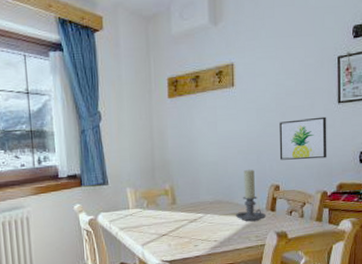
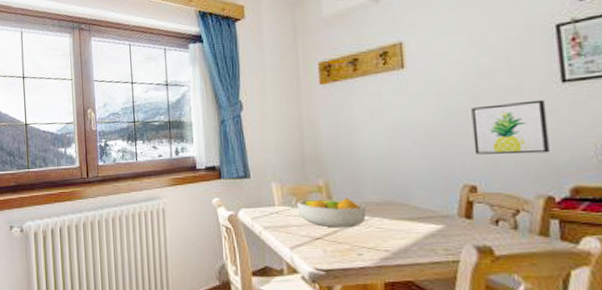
fruit bowl: none [147,199,203,225] -> present [296,198,367,228]
candle holder: present [235,169,266,222] -> none [413,164,458,230]

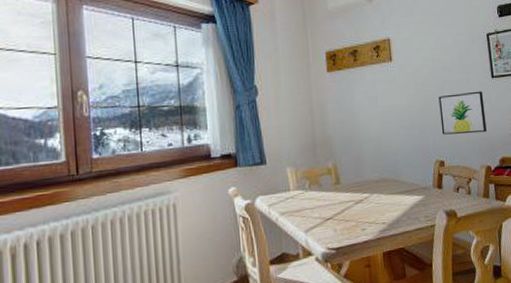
fruit bowl: present [296,198,367,228] -> none [309,178,368,207]

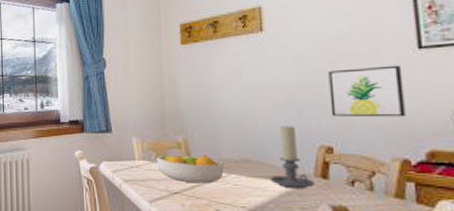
fruit bowl: none [309,178,368,207] -> present [155,154,225,184]
candle holder: none [402,144,433,201] -> present [269,125,314,189]

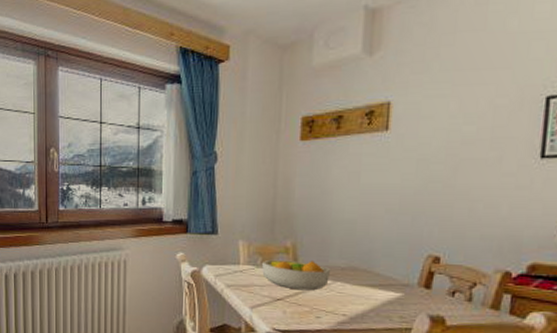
candle holder: present [269,125,314,189] -> none [374,232,417,298]
wall art: present [328,65,406,117] -> none [444,174,521,229]

